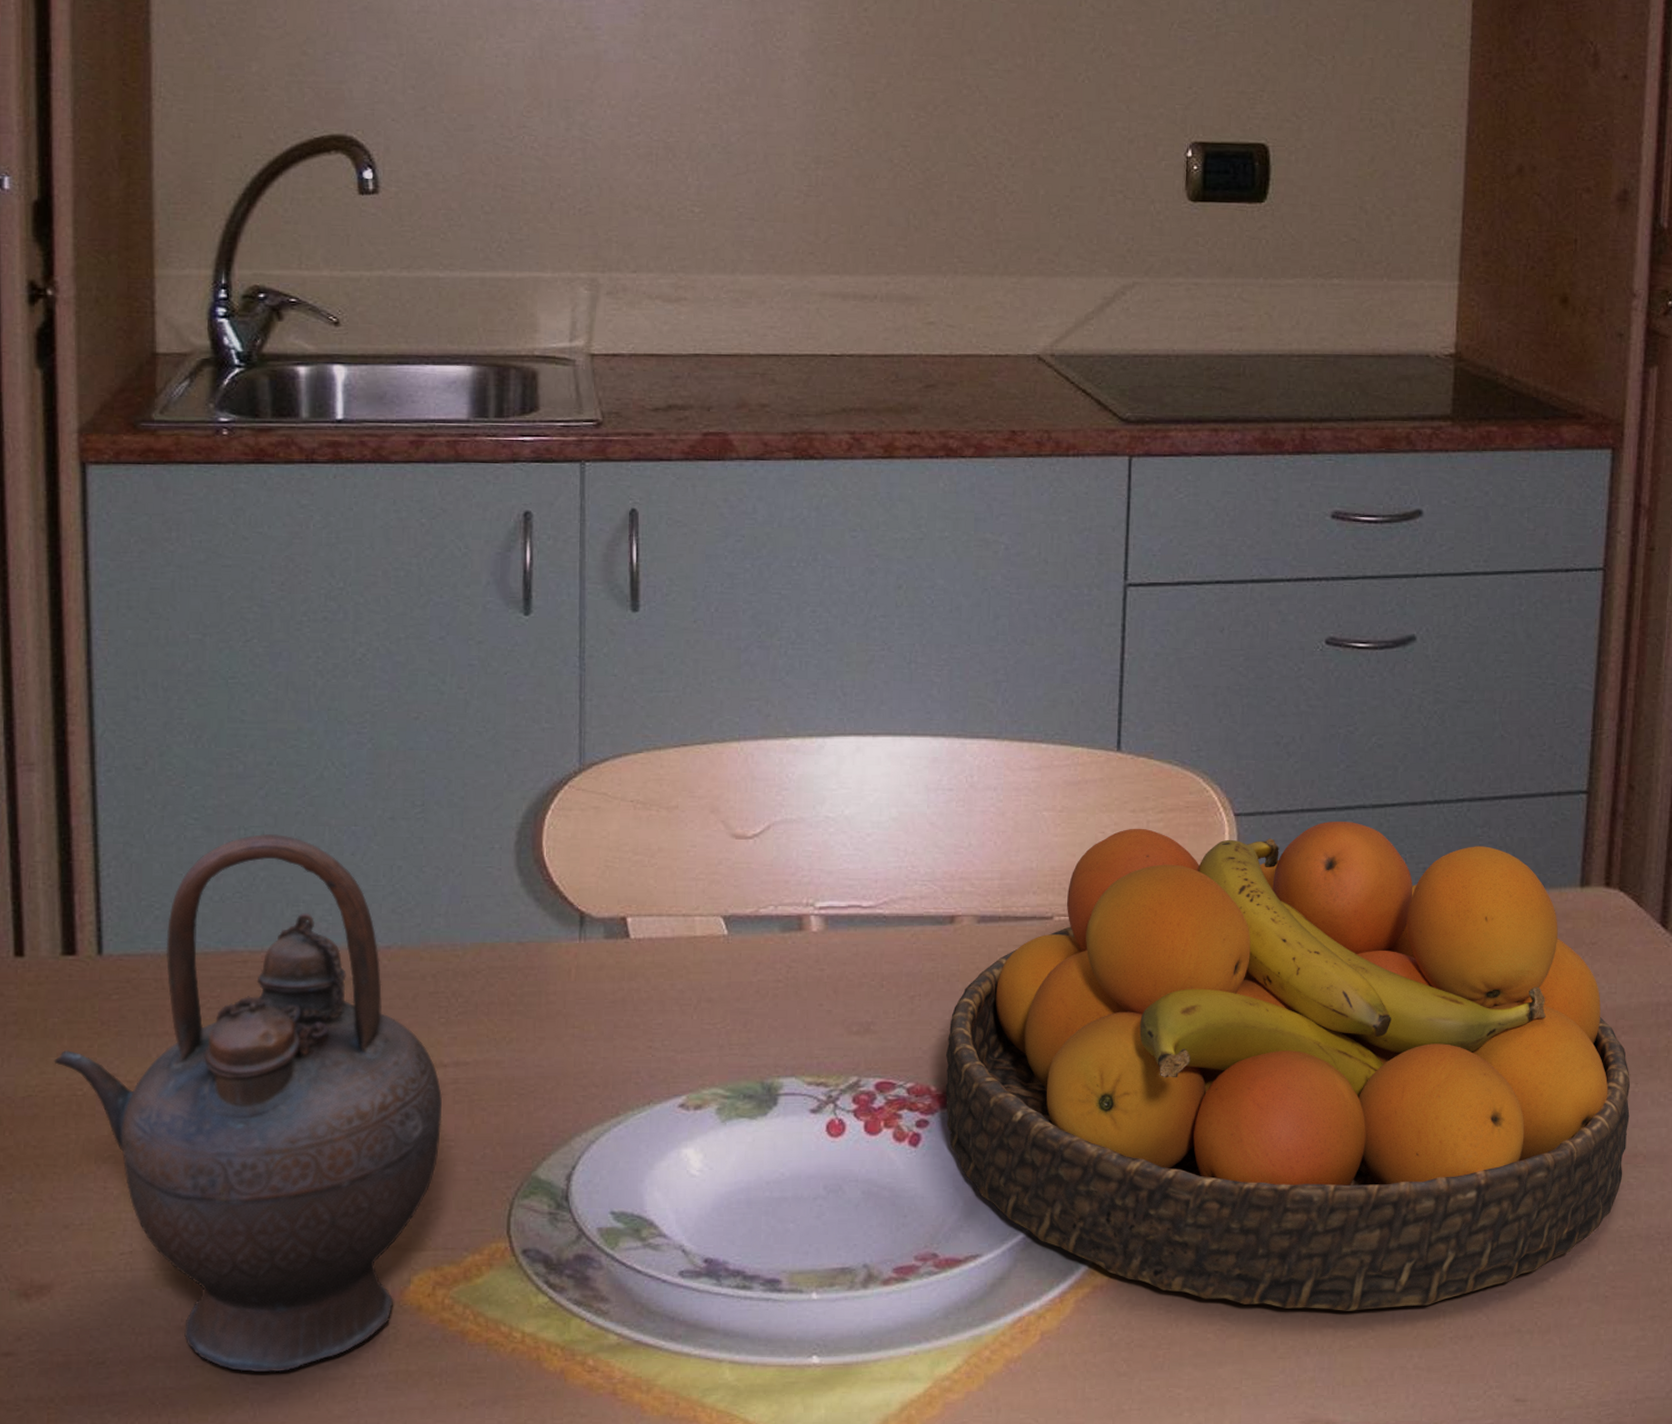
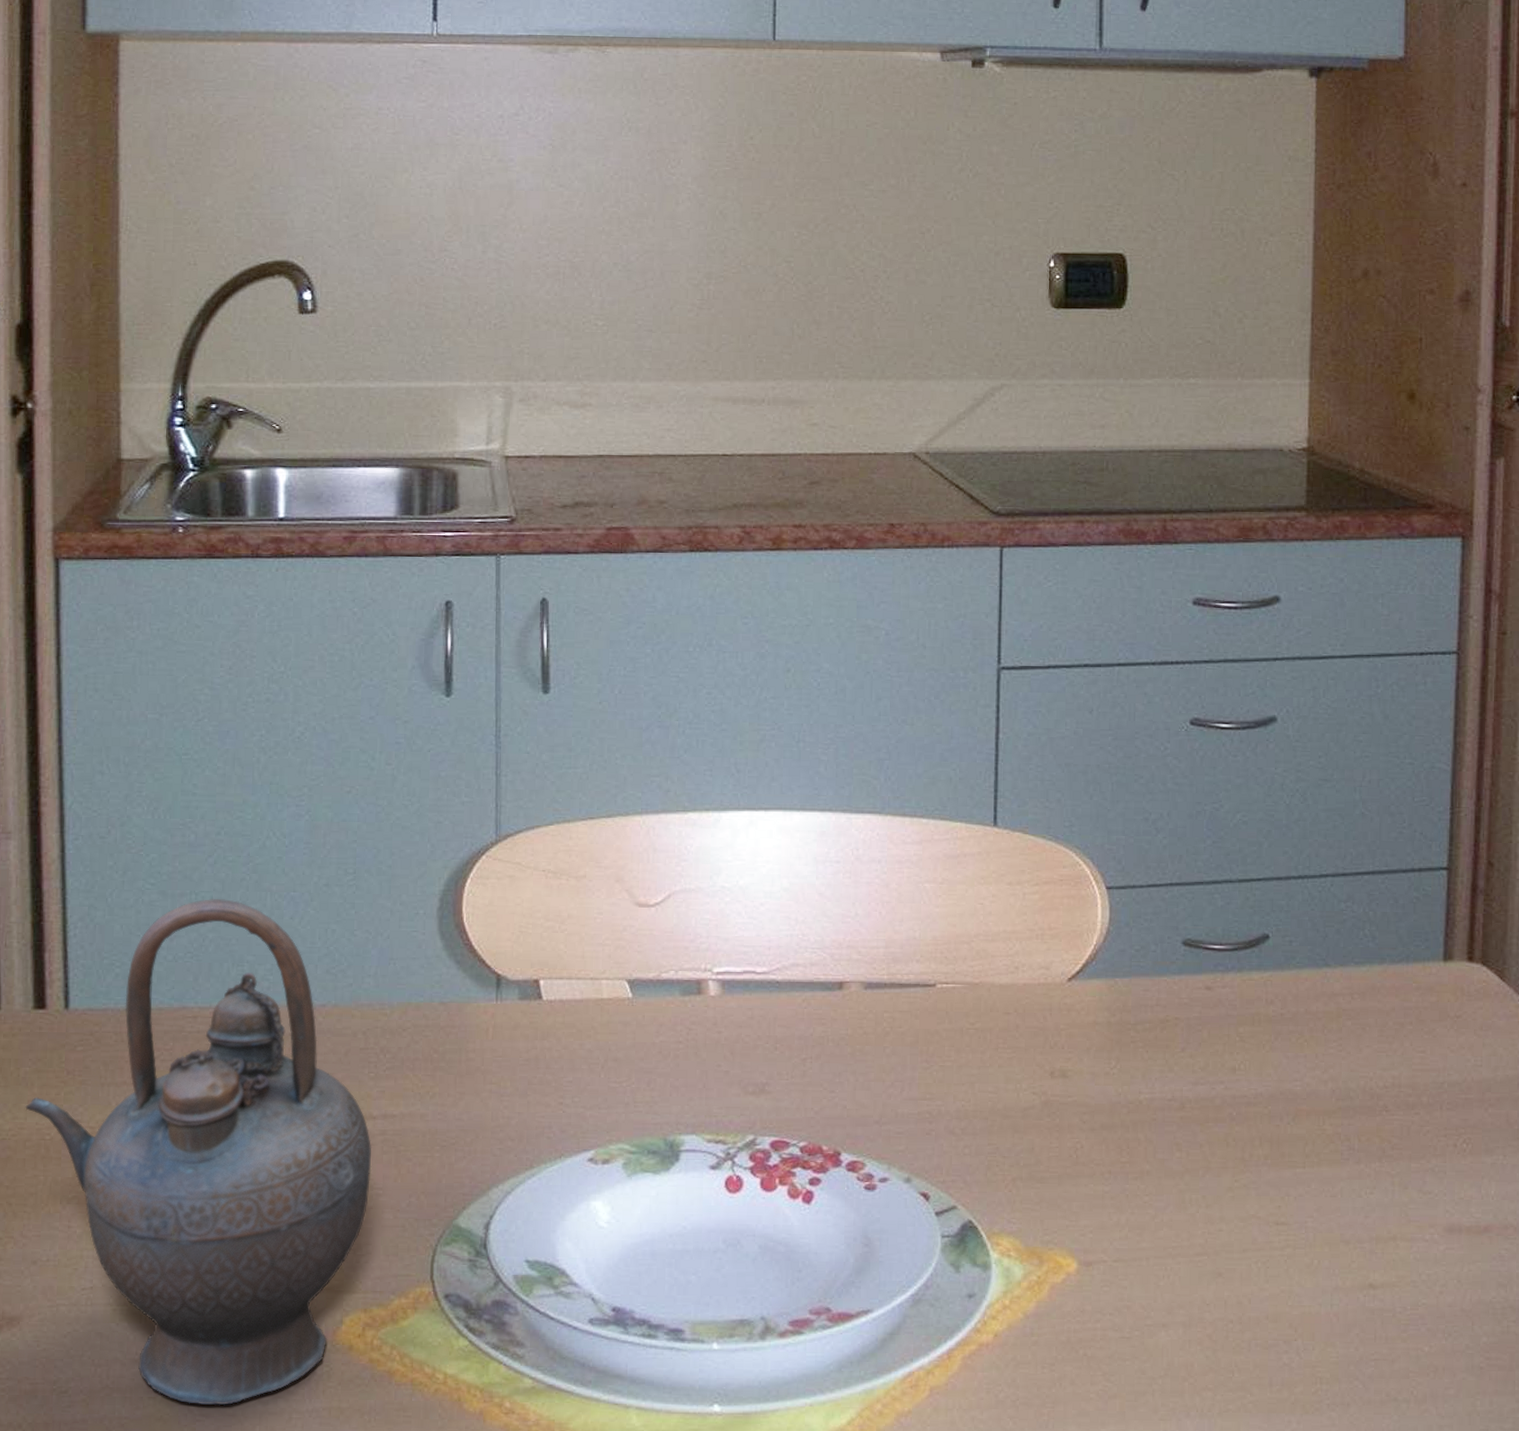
fruit bowl: present [945,822,1630,1311] -> none [836,895,1499,1375]

